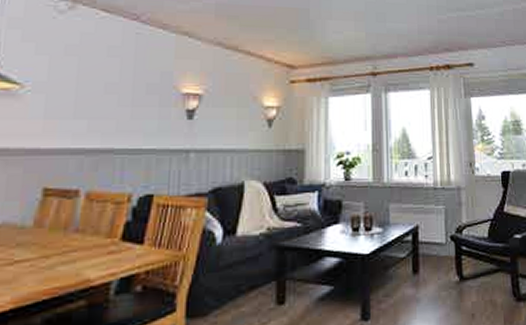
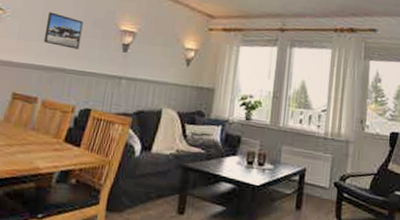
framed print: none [80,80,132,123] -> present [43,12,83,50]

